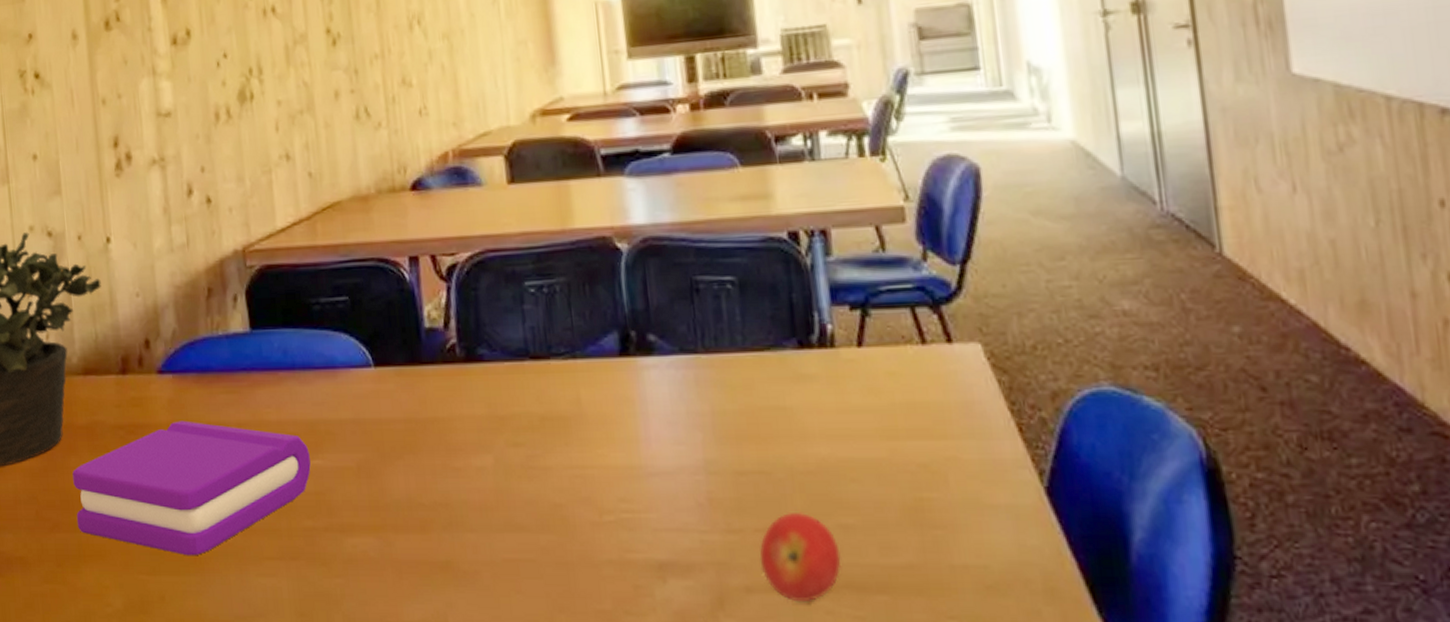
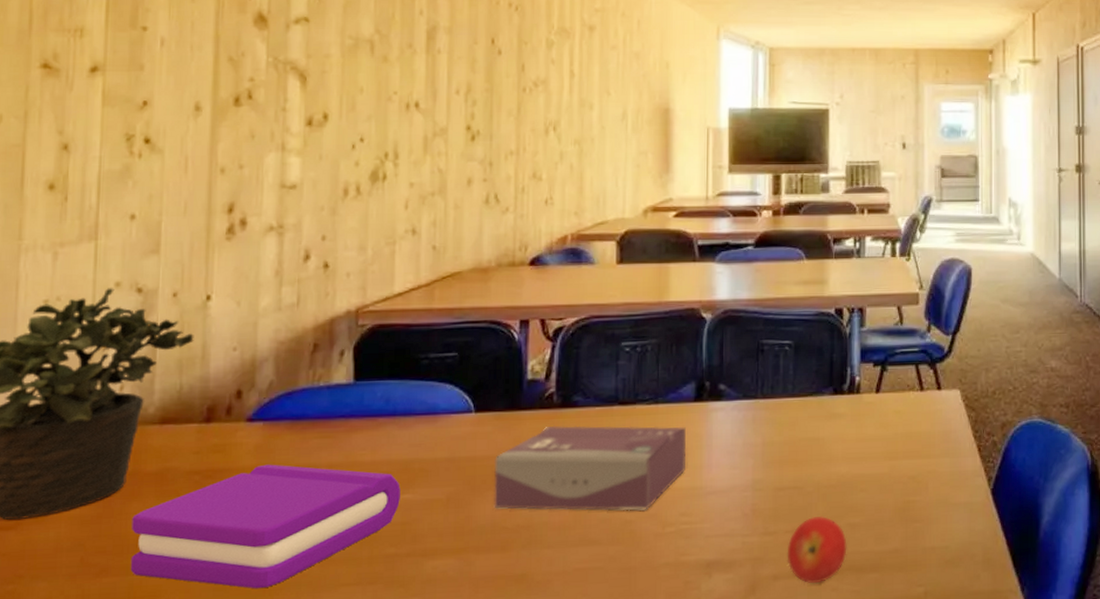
tissue box: none [401,384,619,492] -> present [494,425,687,511]

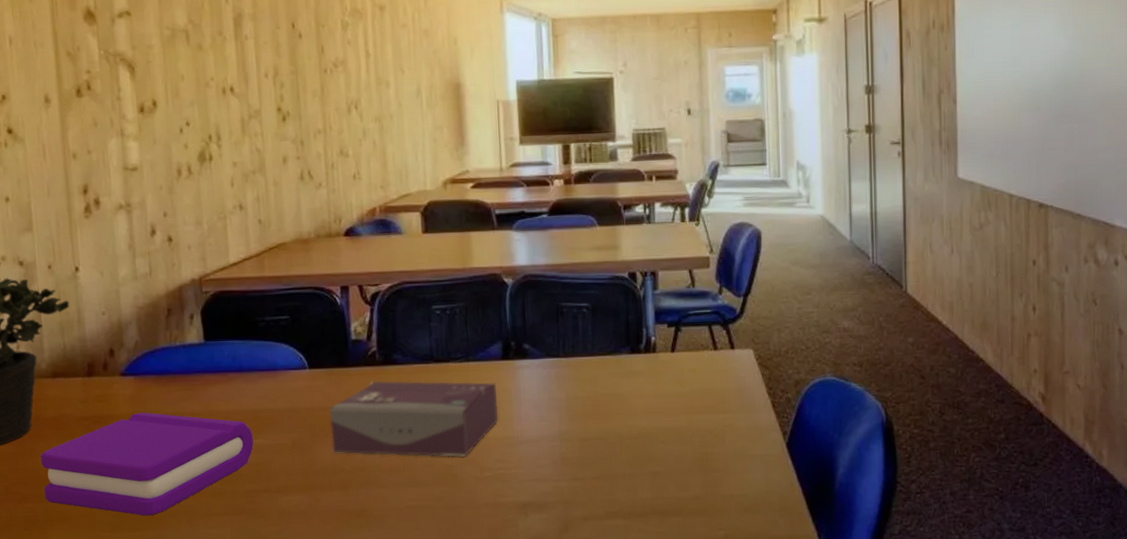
fruit: present [787,515,847,584] -> none [594,464,651,525]

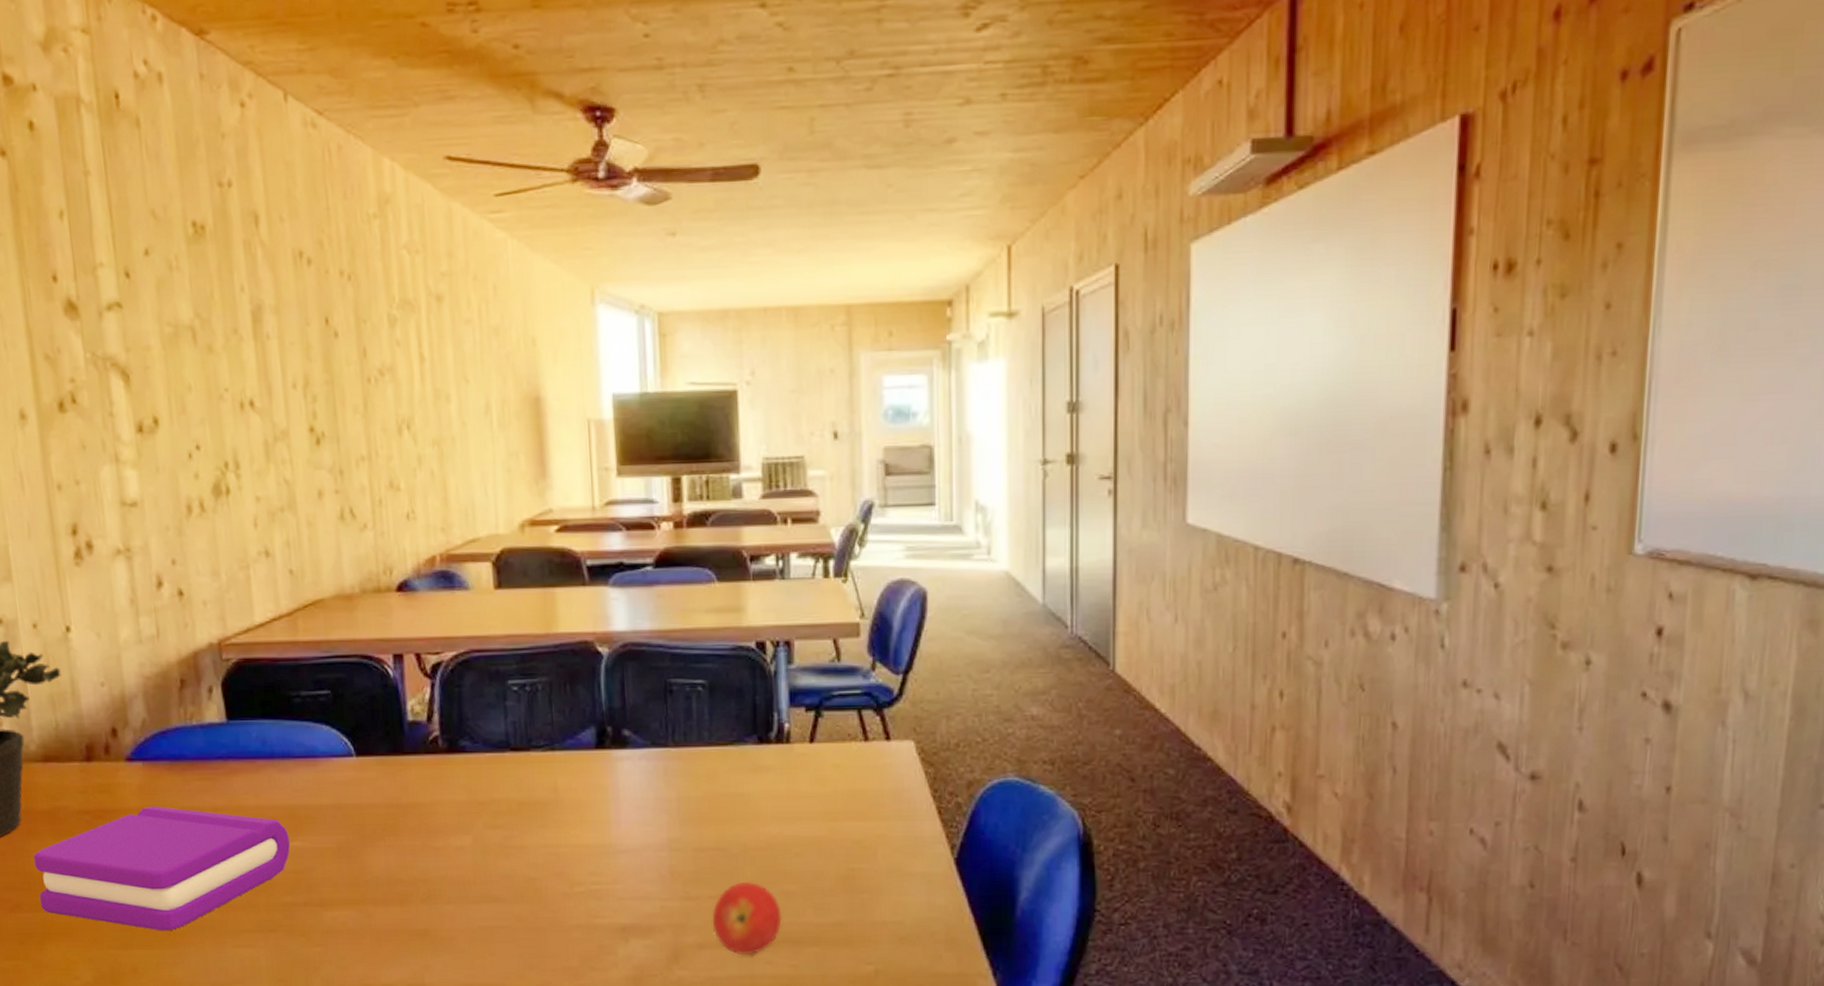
tissue box: present [330,381,498,457] -> none [382,772,591,868]
fruit: none [594,464,651,525] -> present [712,881,782,955]

